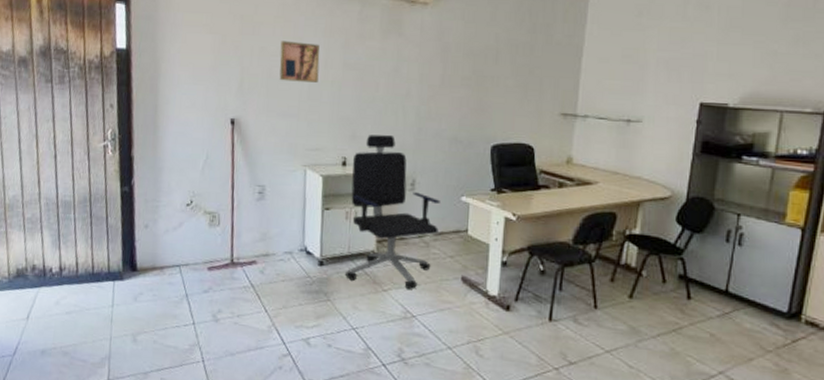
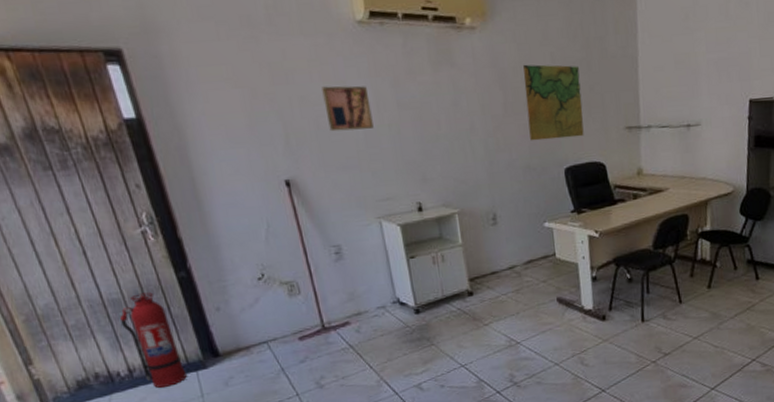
fire extinguisher: none [65,200,105,291] -> present [119,292,187,388]
office chair: present [344,134,440,289] -> none [428,172,528,323]
map: none [462,41,521,117] -> present [523,64,584,141]

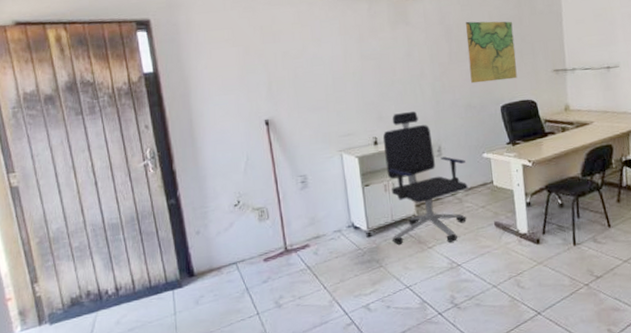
fire extinguisher: present [119,292,187,388] -> none [115,217,164,306]
wall art: present [321,86,374,132] -> none [301,42,341,80]
office chair: none [428,172,528,323] -> present [382,110,468,246]

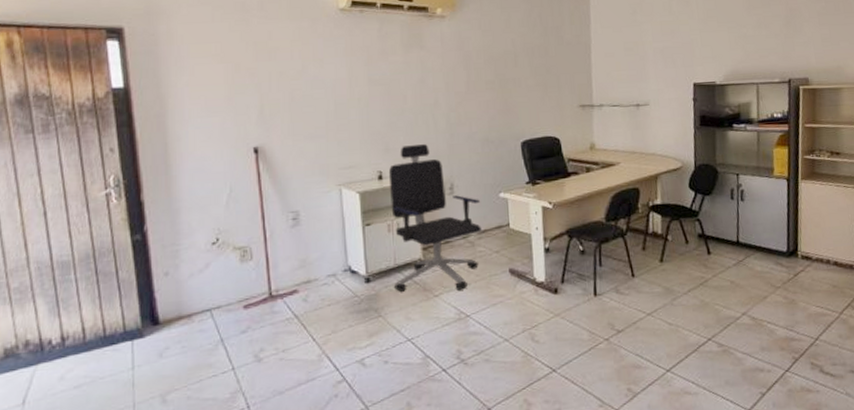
map: present [466,21,517,84] -> none [486,48,540,116]

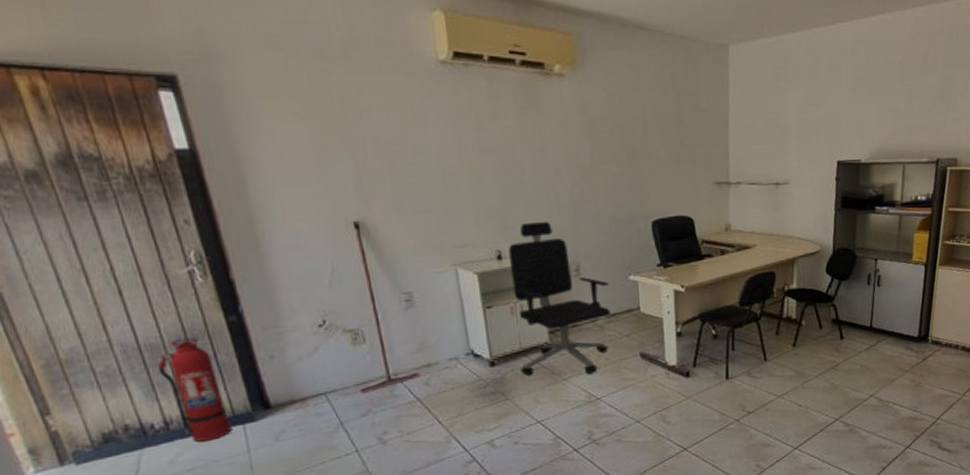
fire extinguisher: none [64,255,121,358] -> present [157,337,232,442]

